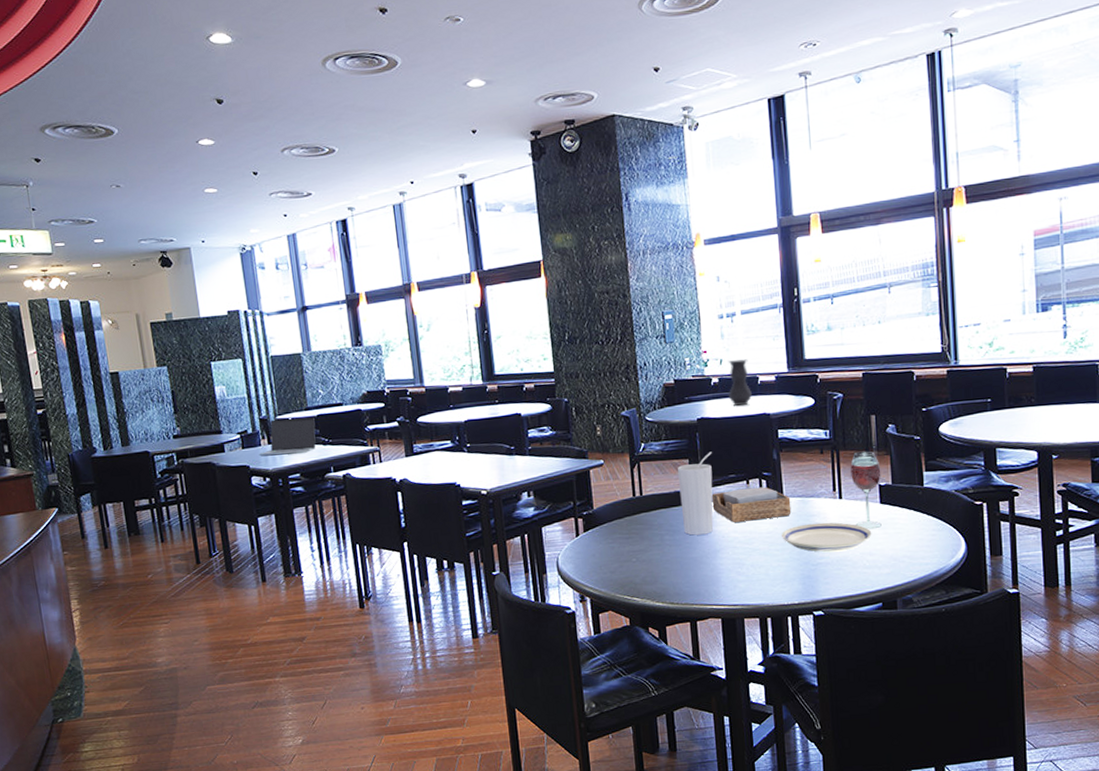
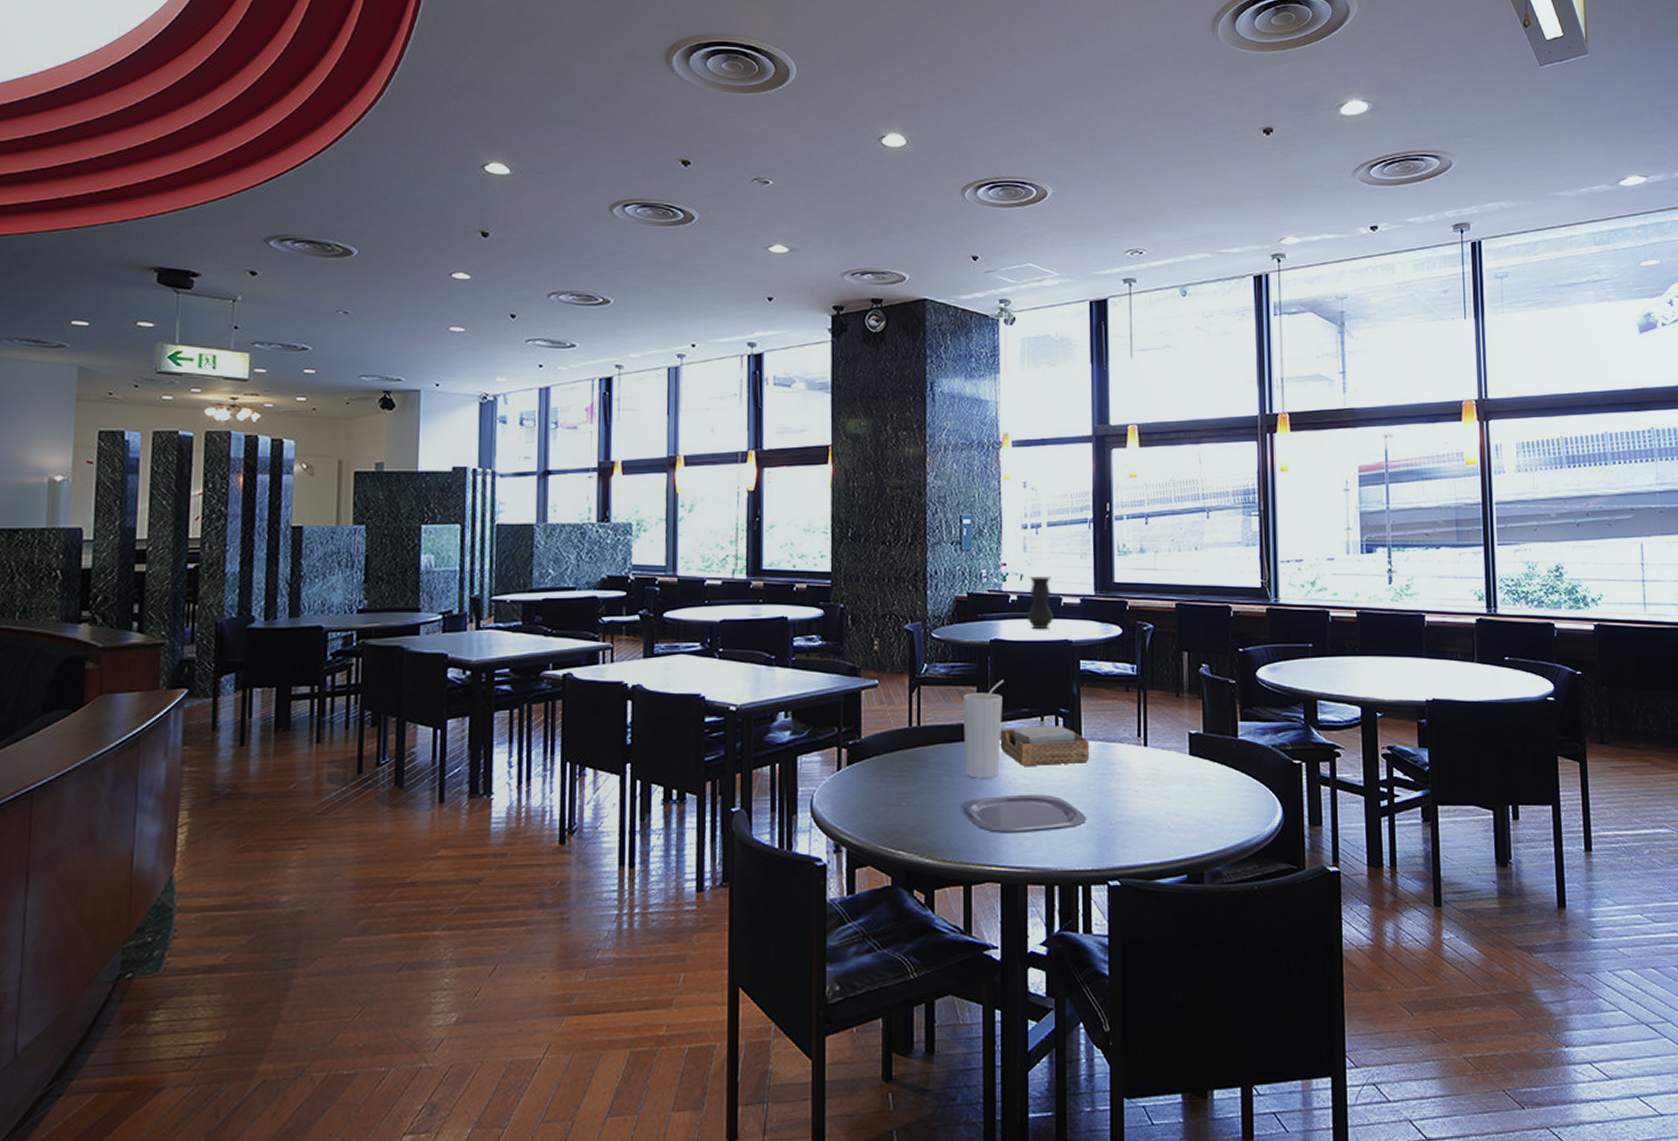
laptop: present [258,417,316,456] -> none [461,600,538,644]
plate: none [681,544,791,579] -> present [959,794,1086,834]
plate: present [782,522,872,552] -> none [1077,773,1179,808]
wineglass: present [850,451,882,530] -> none [1158,692,1192,785]

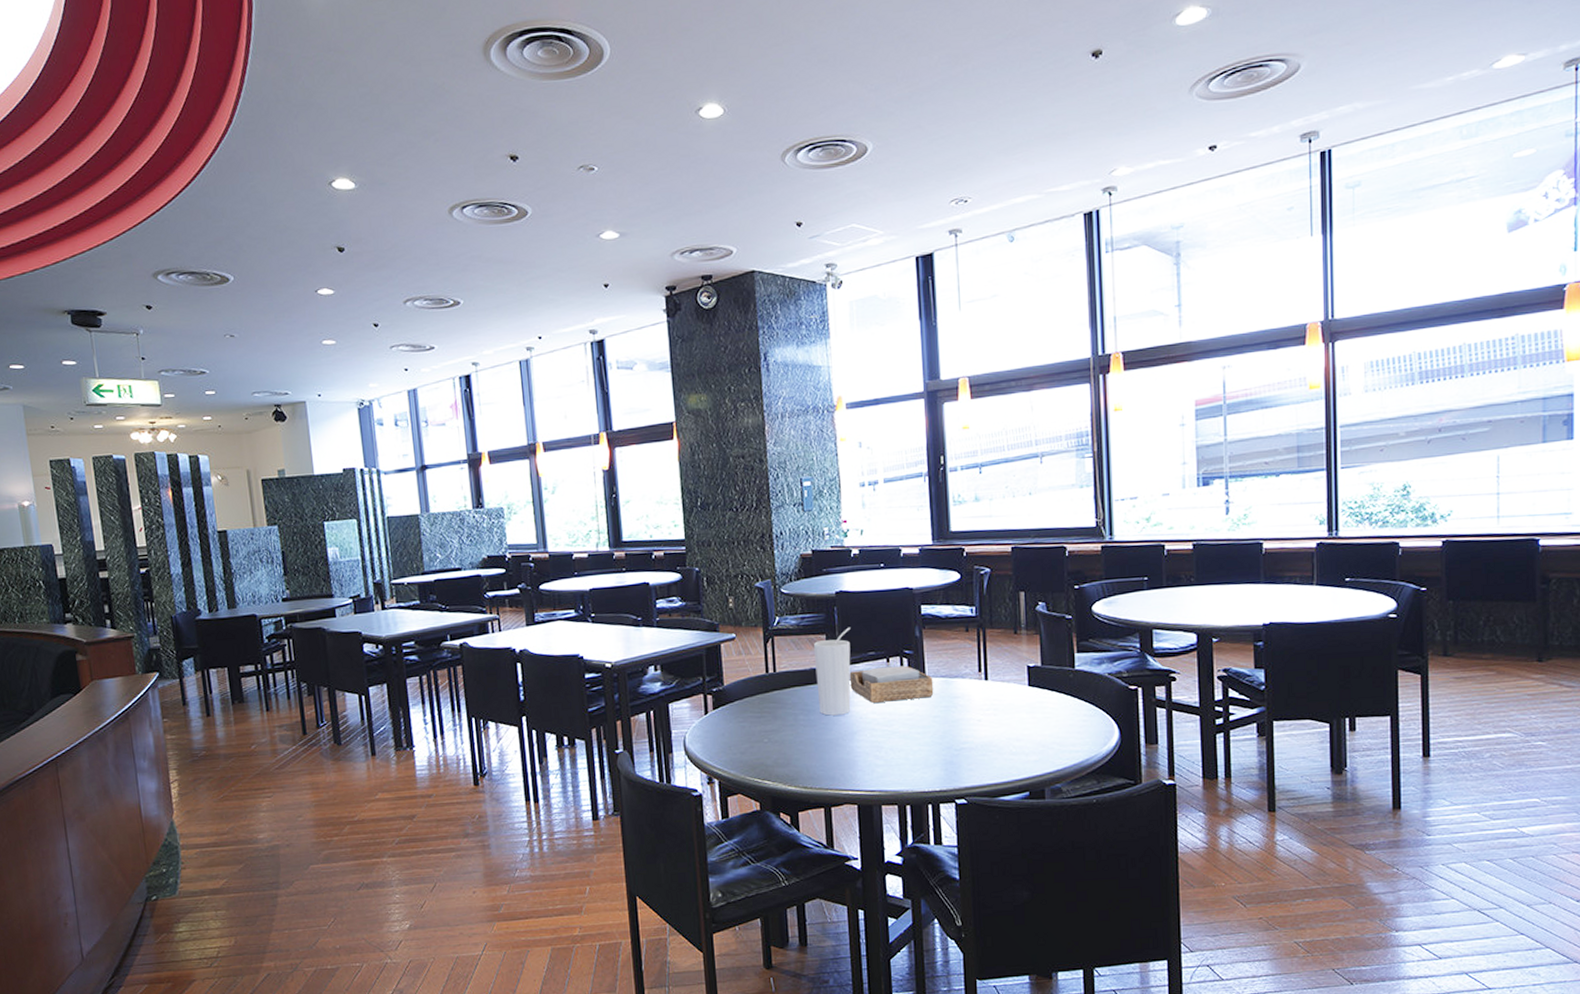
plate: present [959,794,1086,834] -> none [816,726,933,763]
vase: present [1026,577,1053,628] -> none [868,530,894,579]

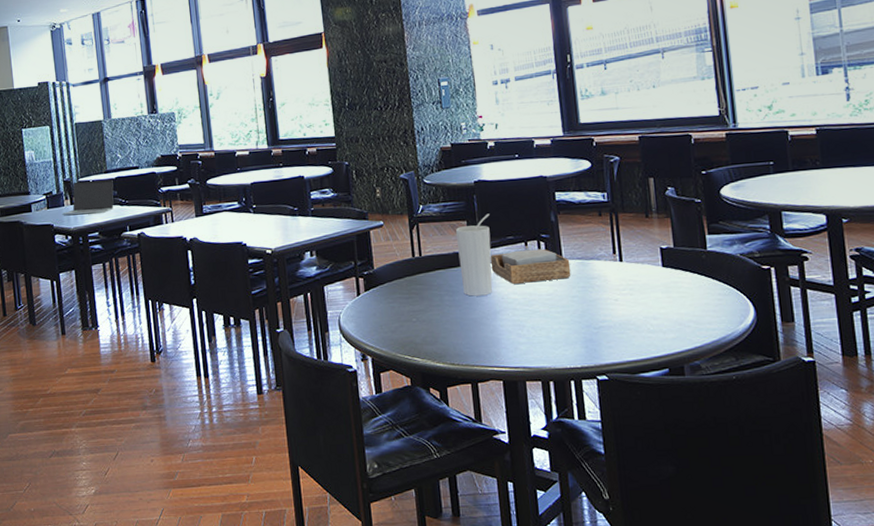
laptop: none [371,582,432,622] -> present [62,180,114,216]

